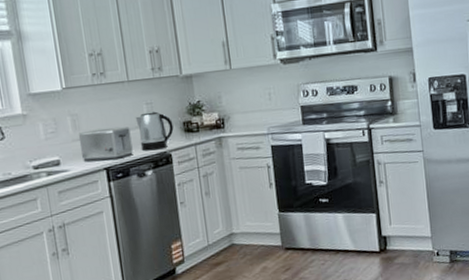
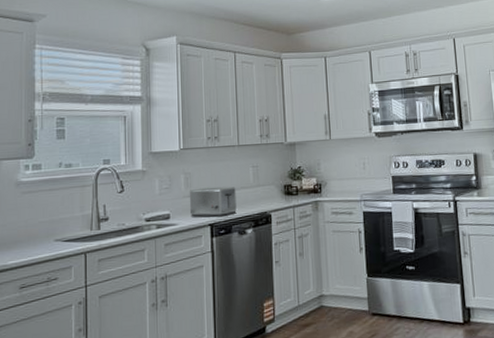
kettle: present [135,111,174,151] -> none [241,174,275,211]

